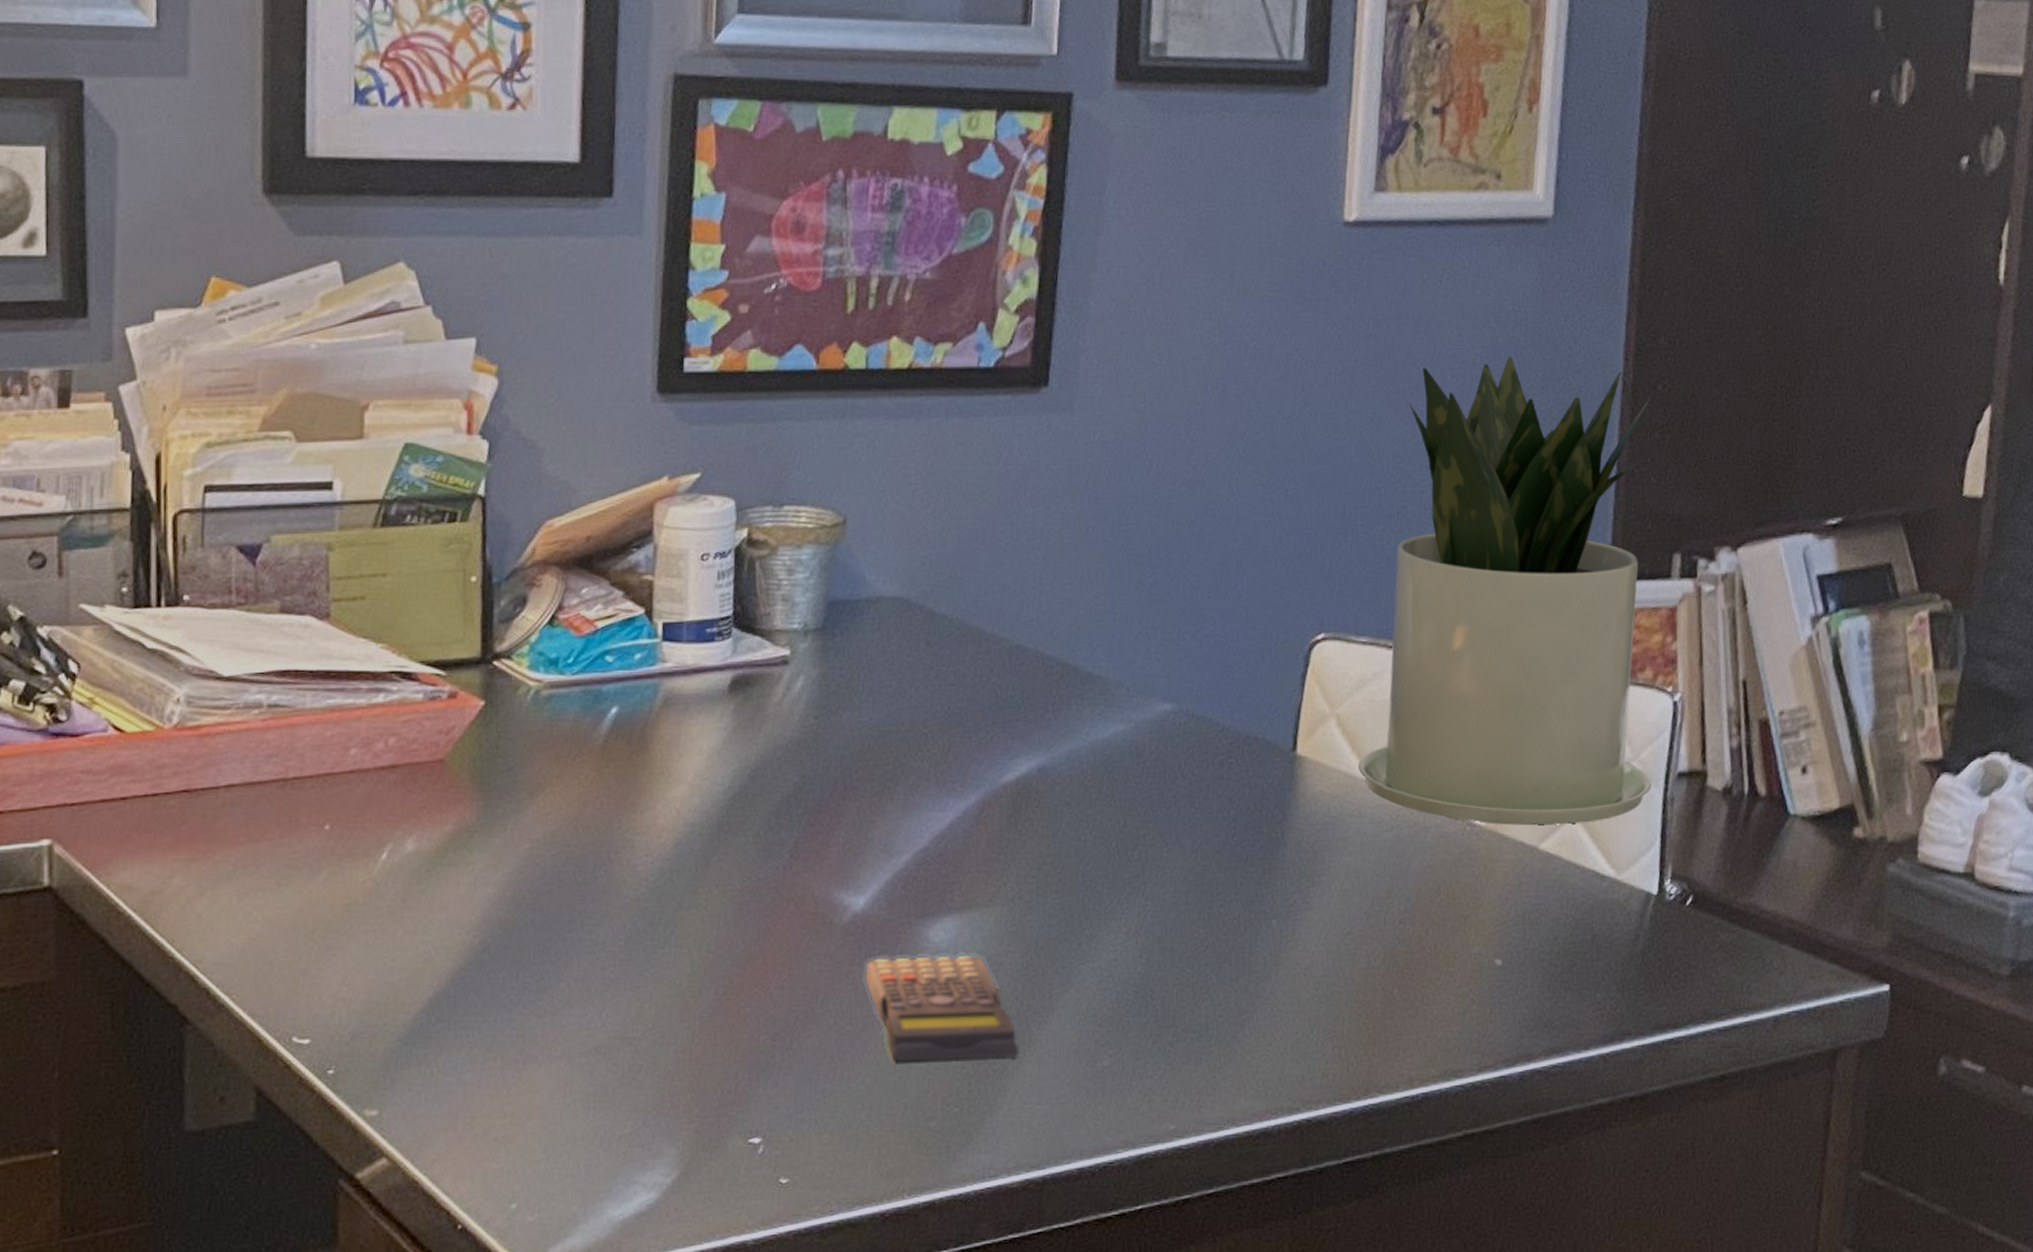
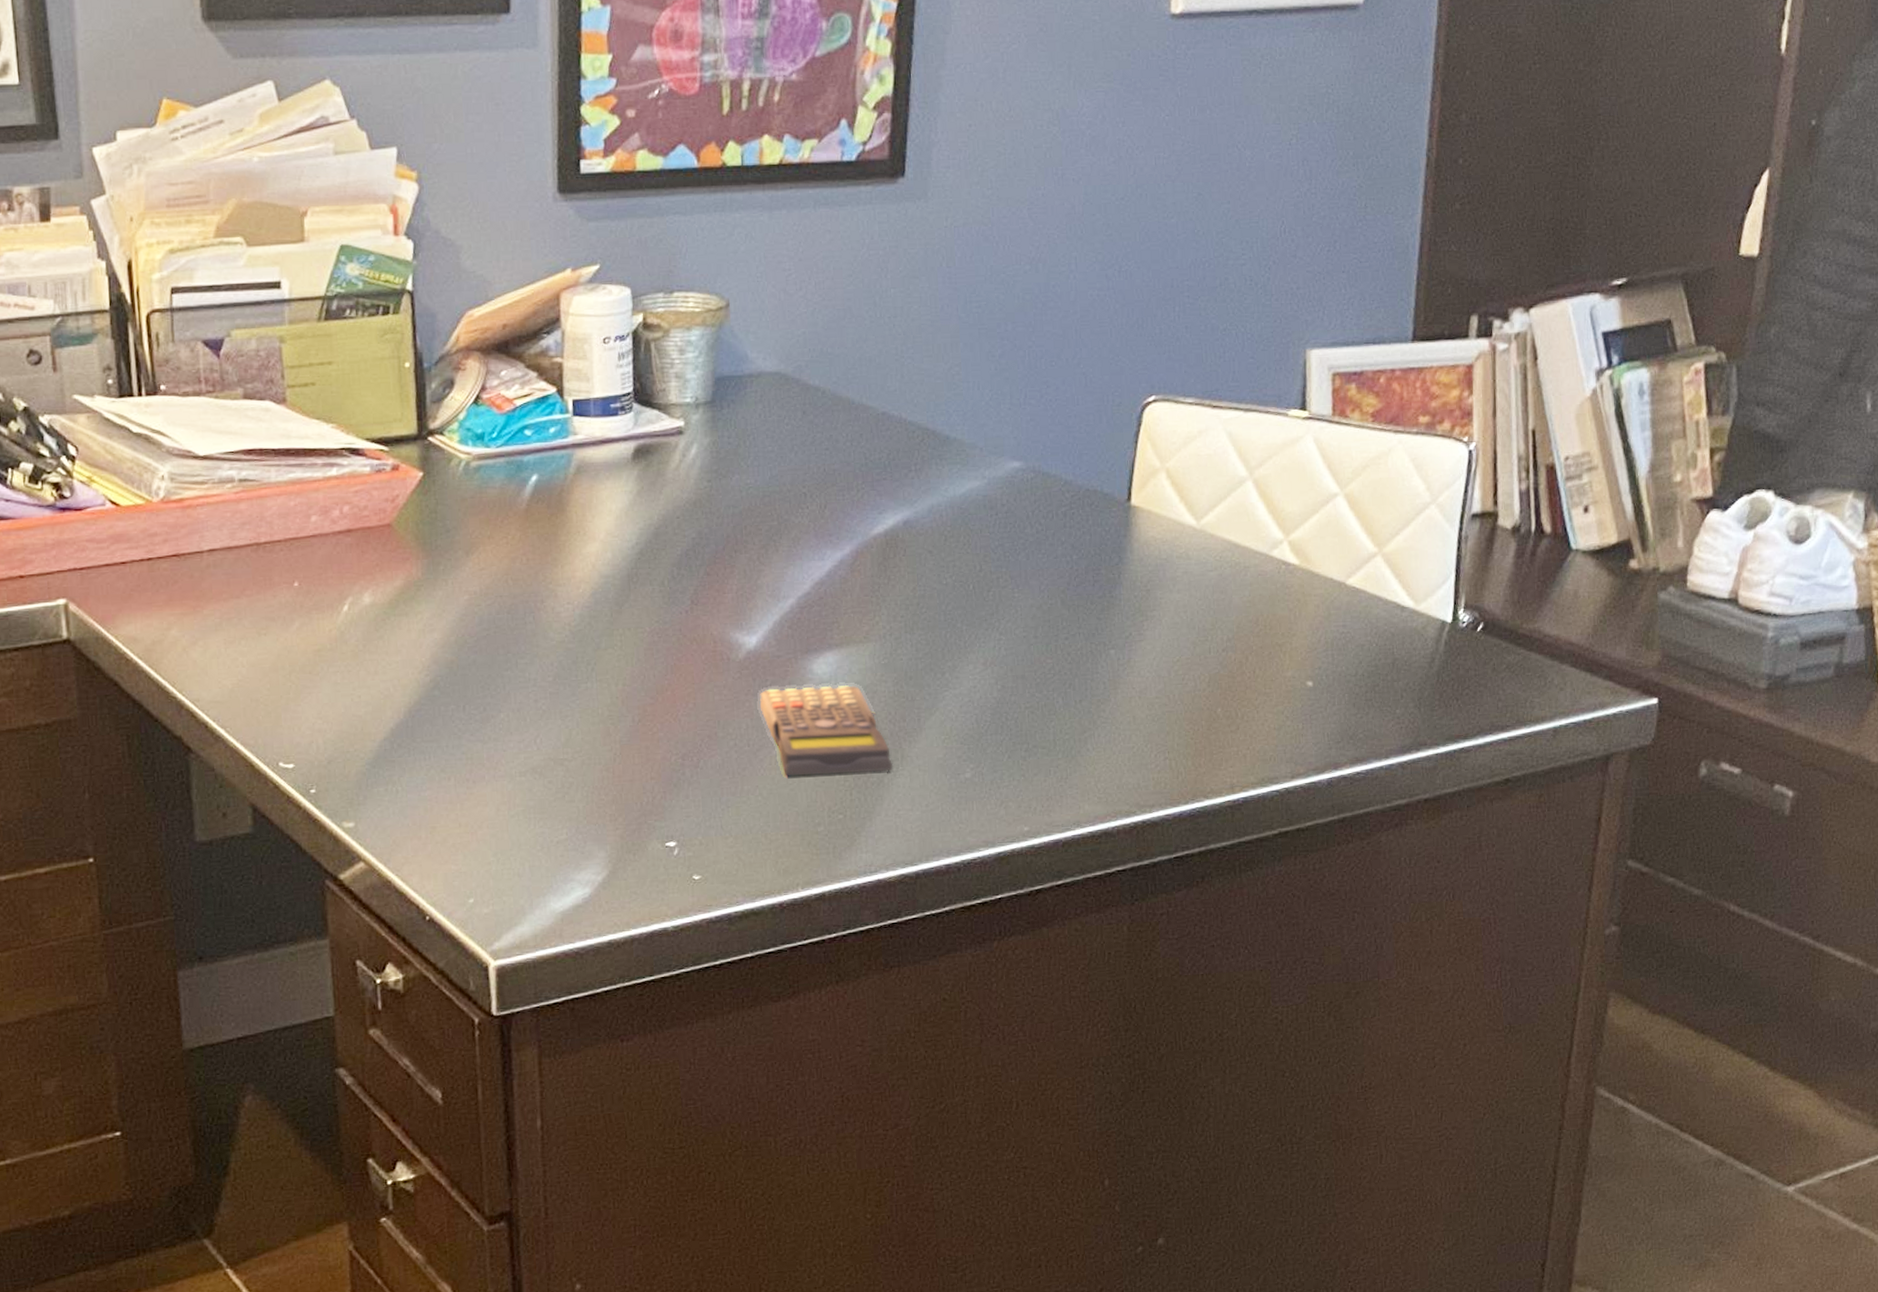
planter: present [1358,356,1652,826] -> none [1186,136,1453,564]

